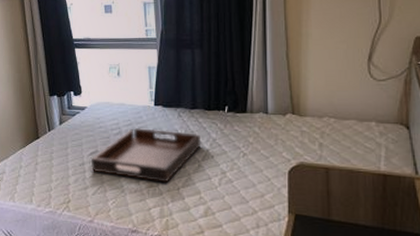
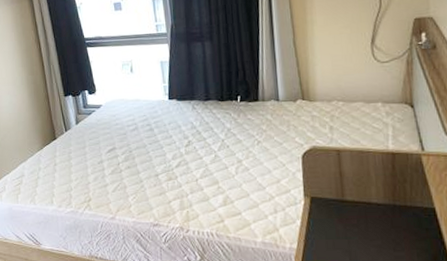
serving tray: present [92,127,202,183] -> none [110,122,217,175]

